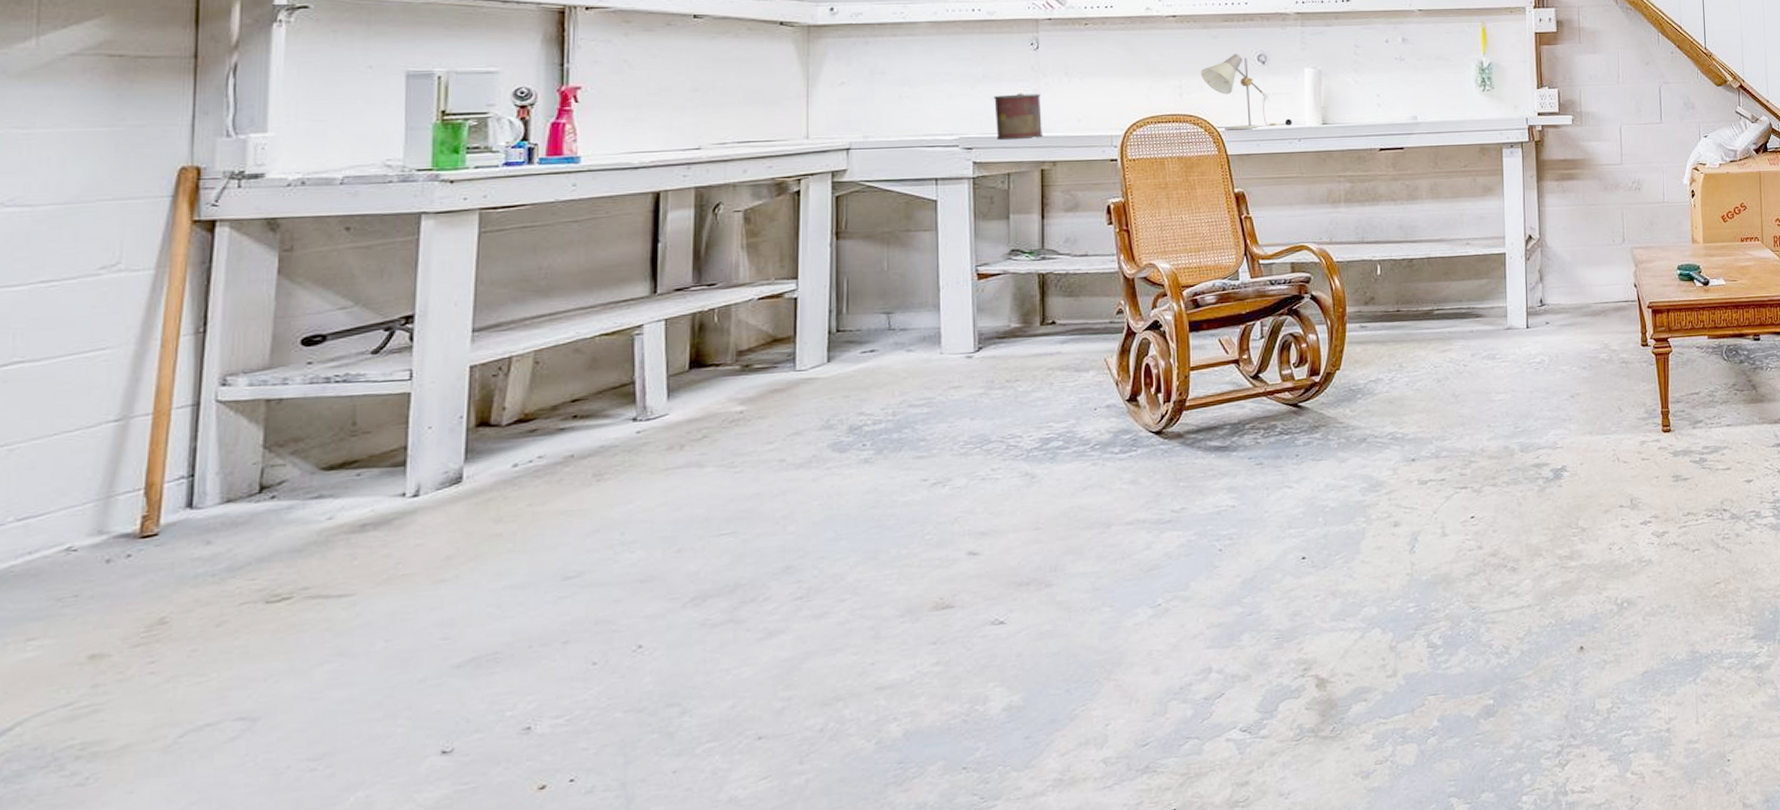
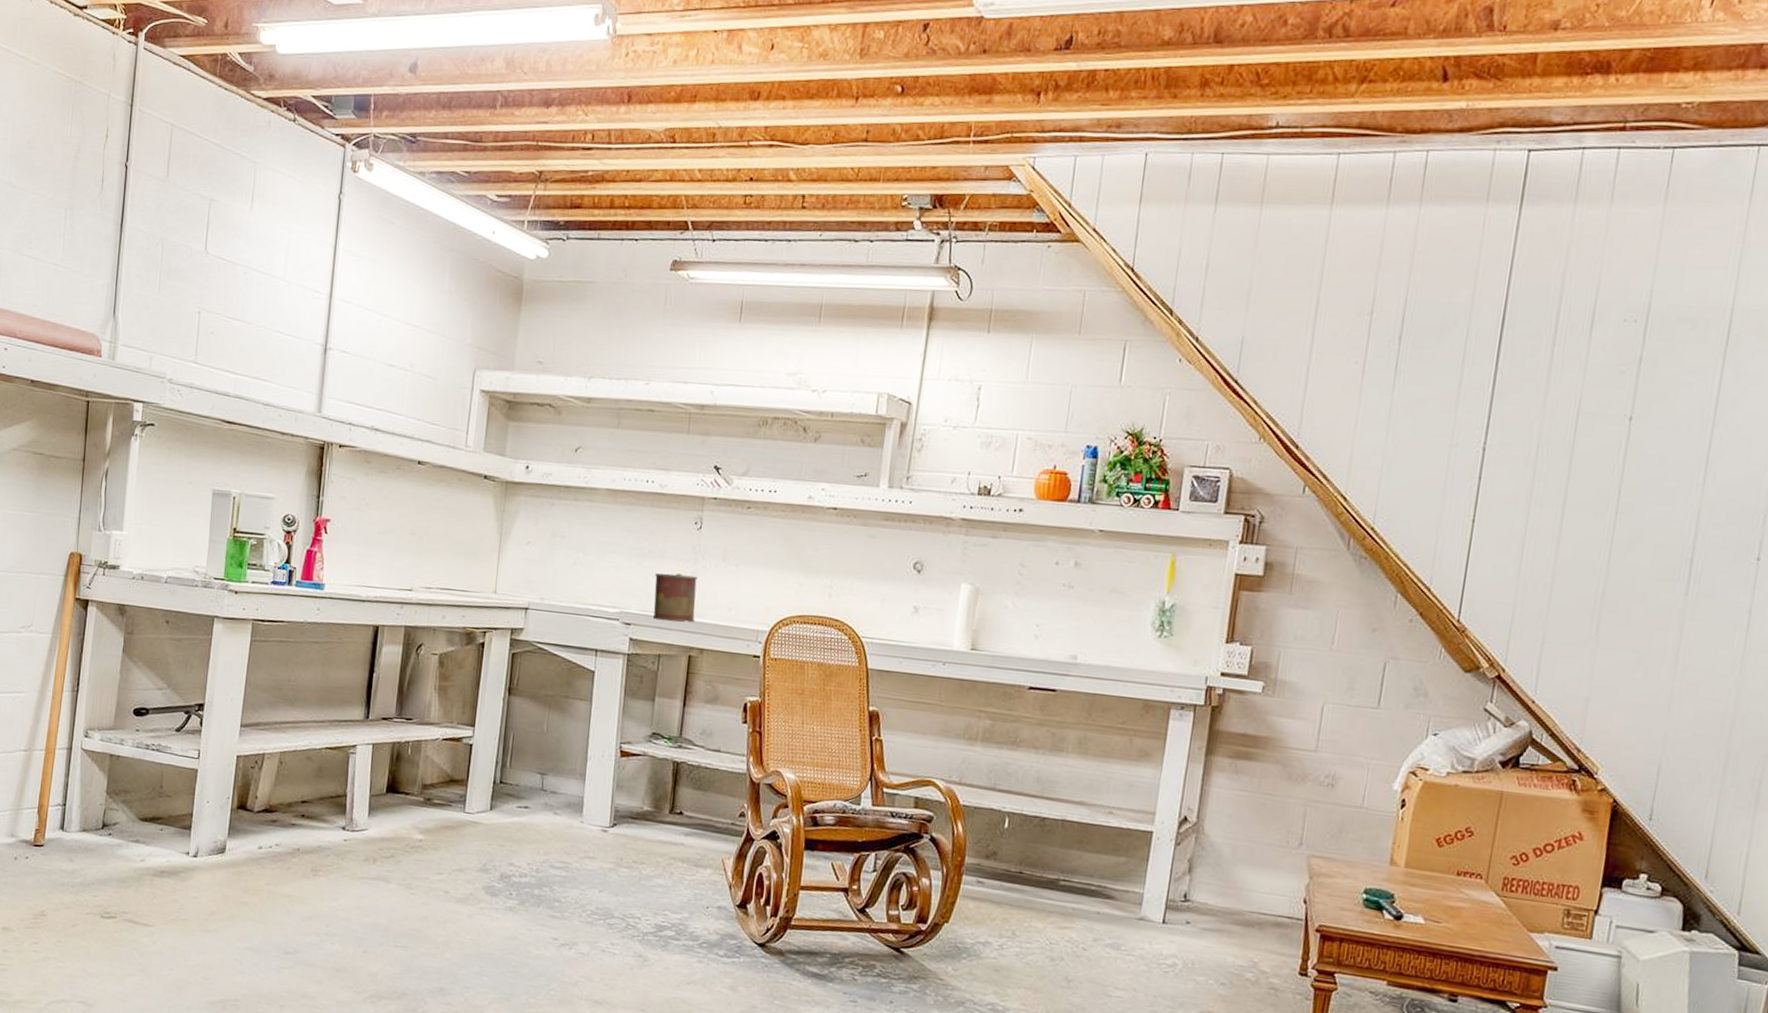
desk lamp: present [1200,54,1292,131] -> none [853,557,940,646]

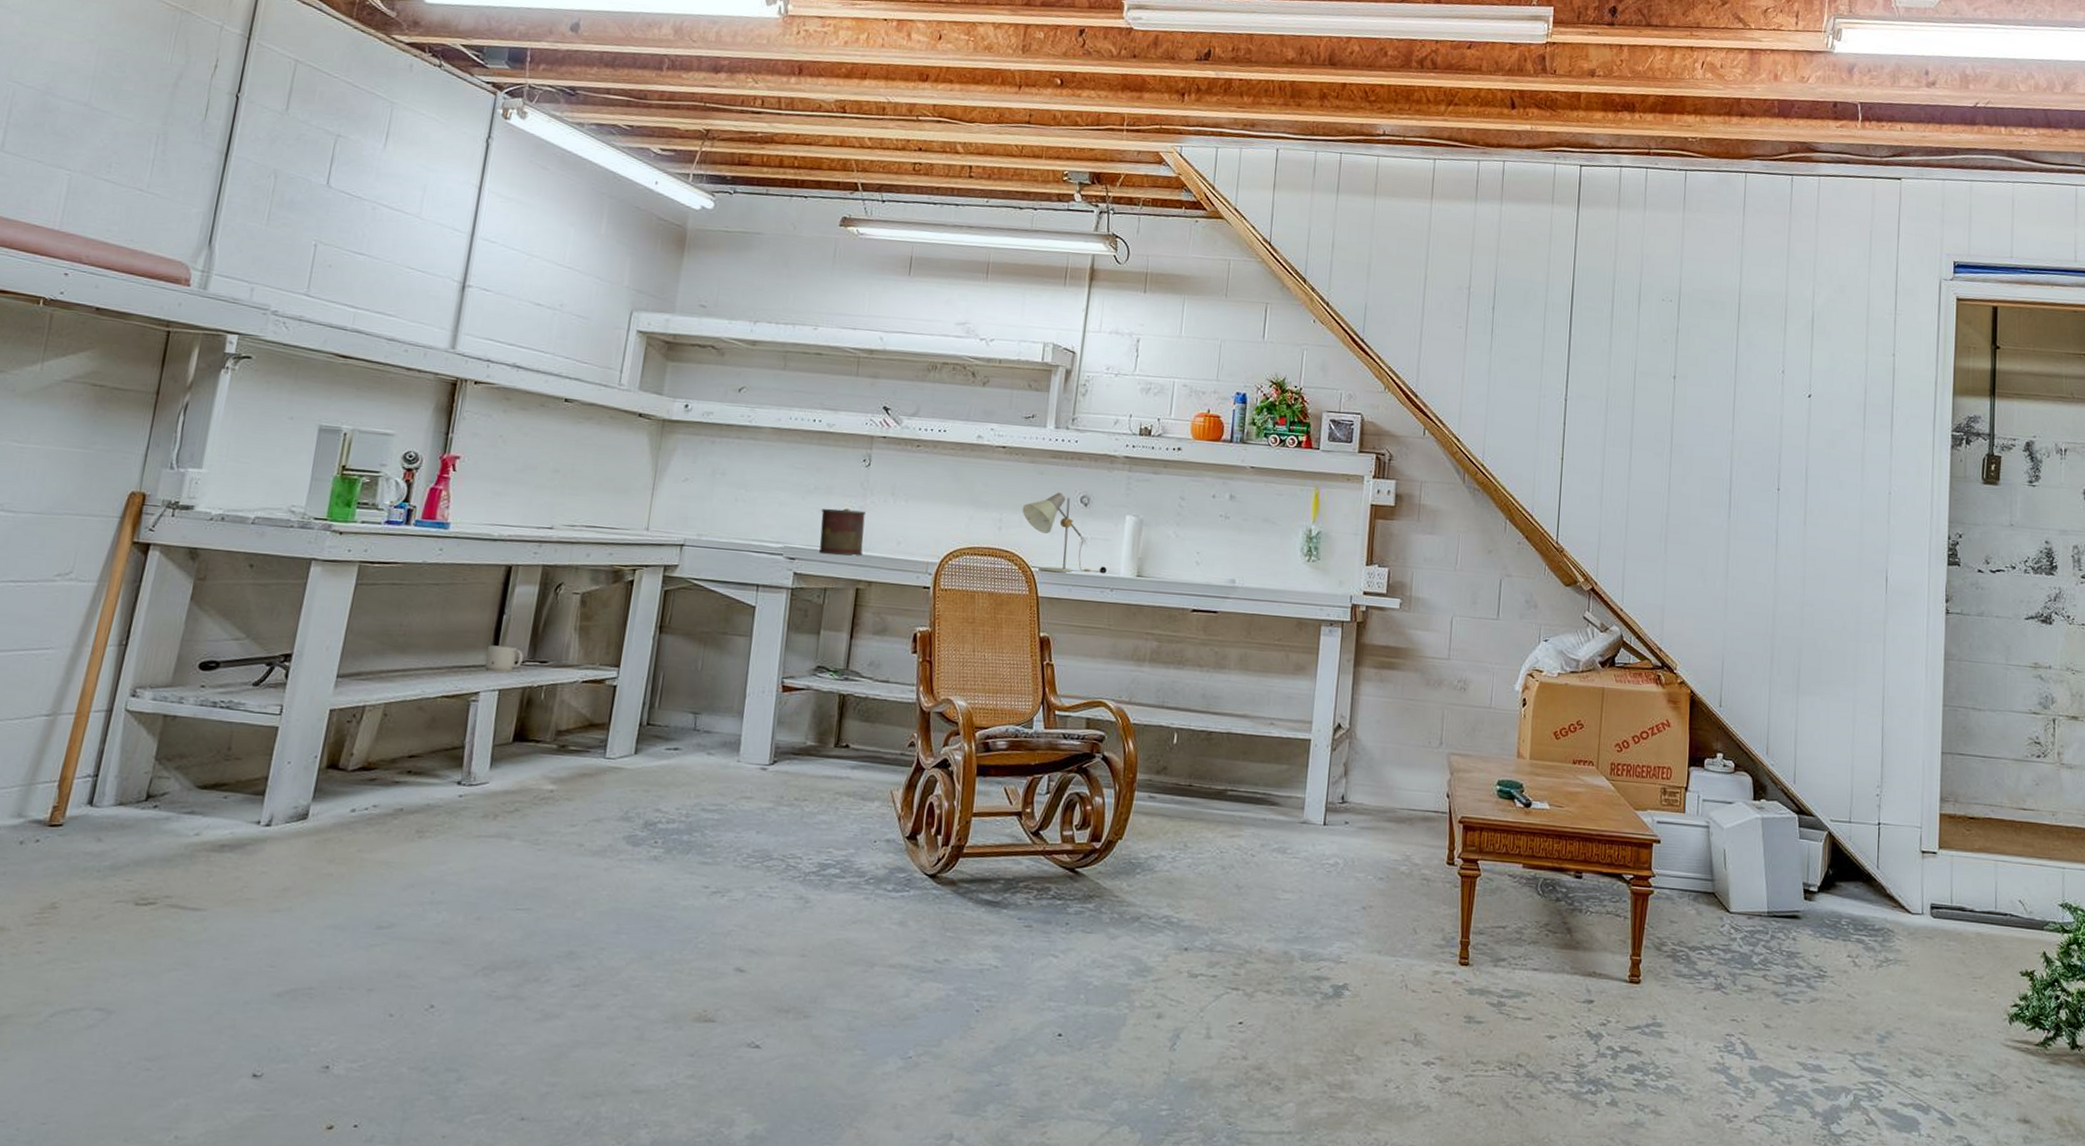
mug: none [360,701,392,729] -> present [485,645,524,673]
desk lamp: none [853,557,940,646] -> present [1022,492,1107,574]

